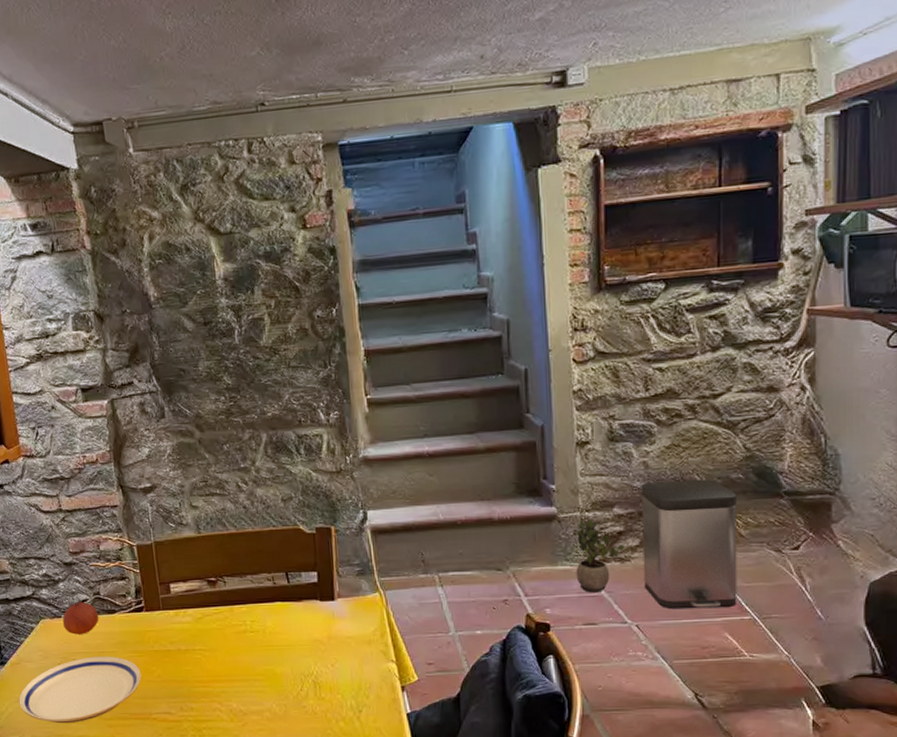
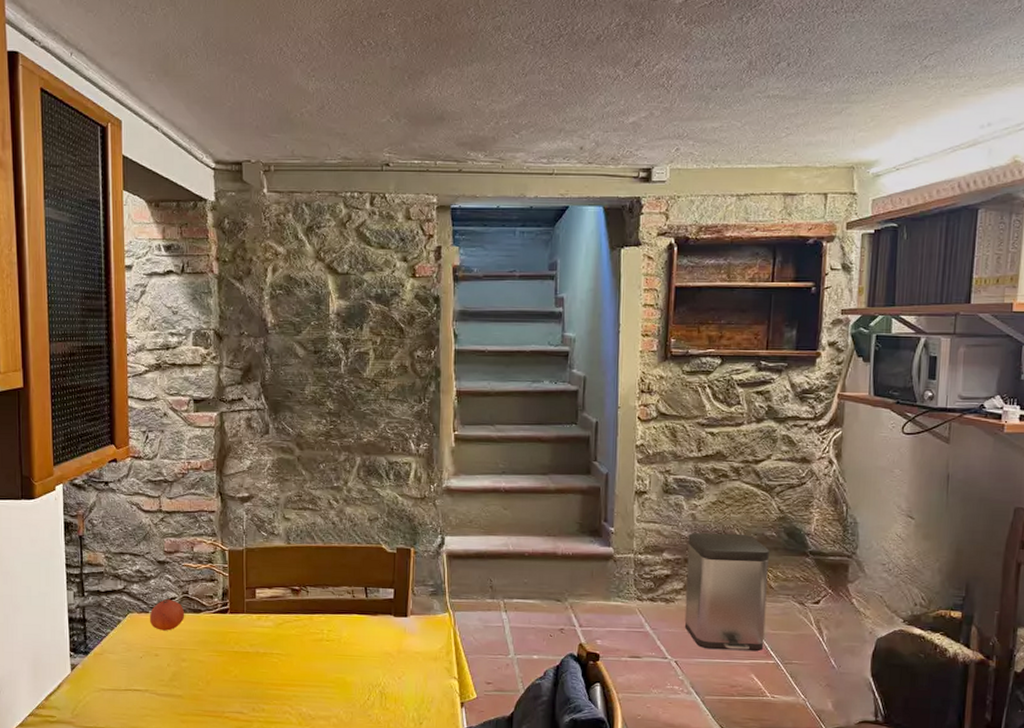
plate: present [19,656,142,724] -> none [97,652,219,716]
potted plant: present [573,520,624,593] -> none [626,561,670,629]

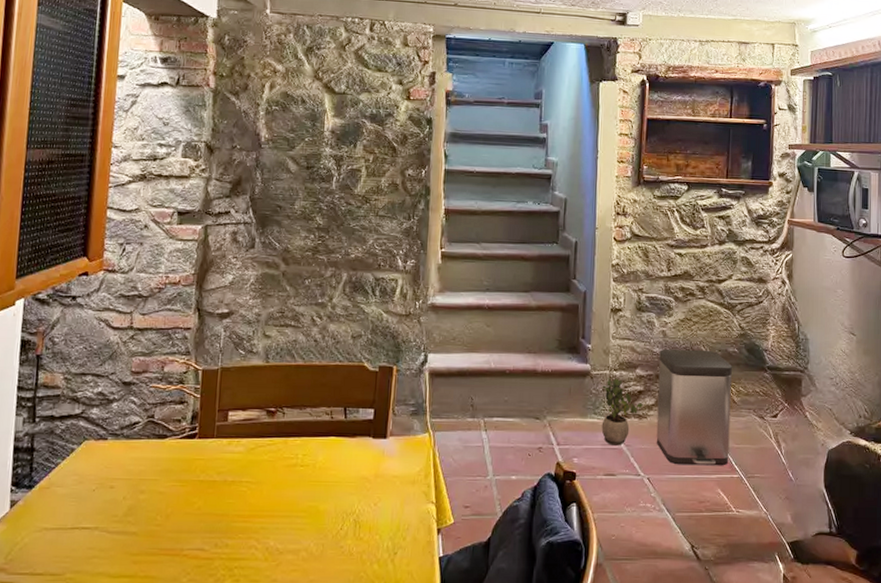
fruit: present [149,599,185,631] -> none [107,424,148,459]
potted plant: none [626,561,670,629] -> present [601,378,643,446]

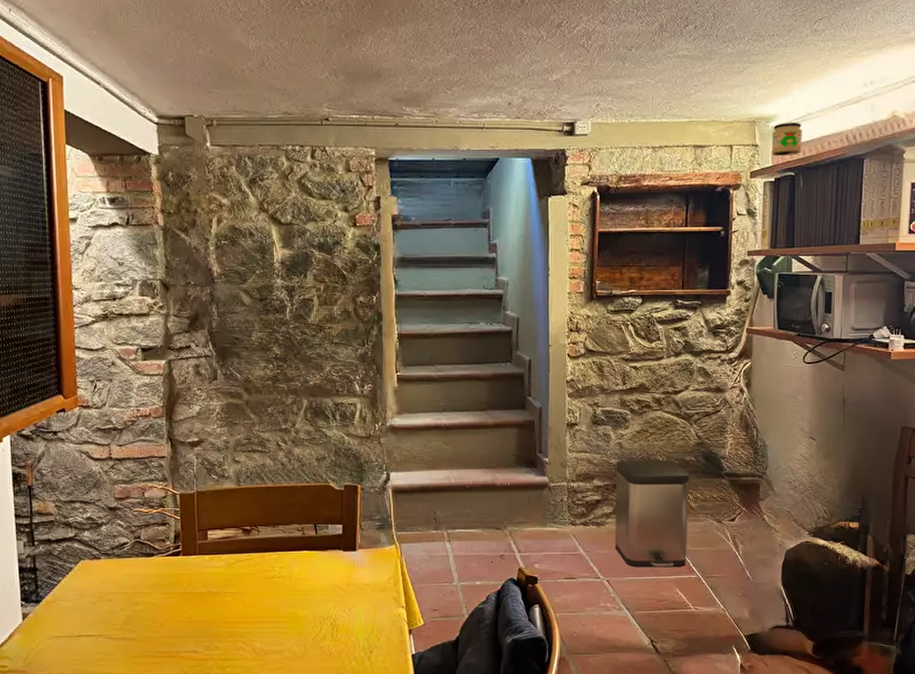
potted plant: present [601,378,643,446] -> none [560,489,601,551]
jar: none [810,26,838,57] -> present [771,123,802,155]

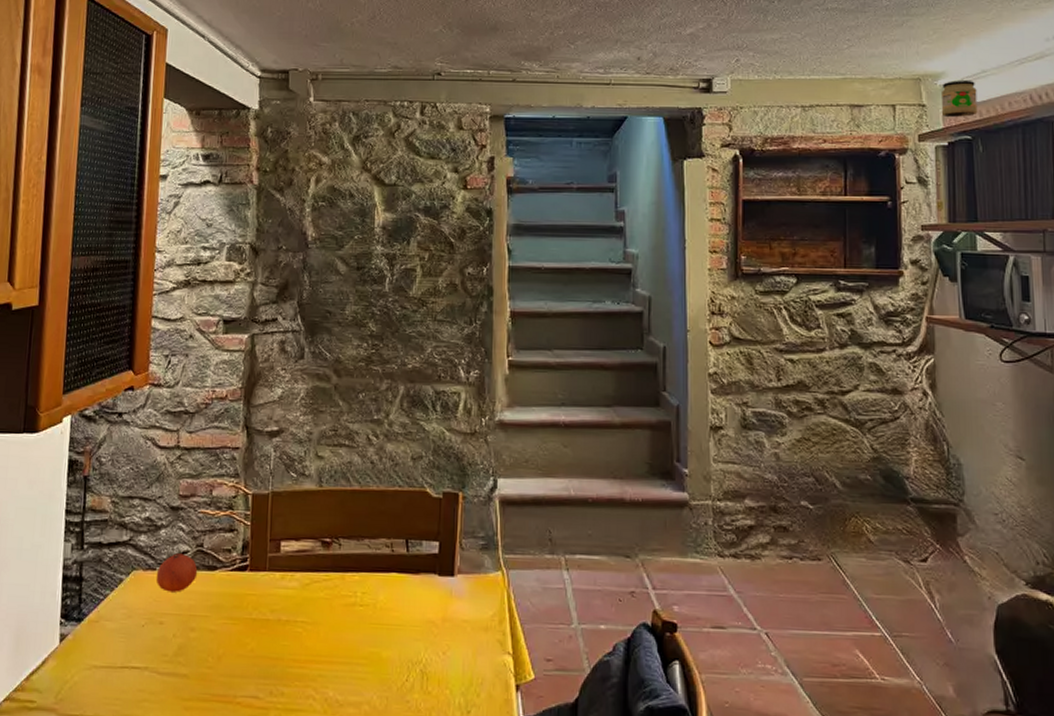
fruit: none [101,545,137,576] -> present [155,553,198,592]
pedal bin: present [614,459,689,568] -> none [772,475,868,620]

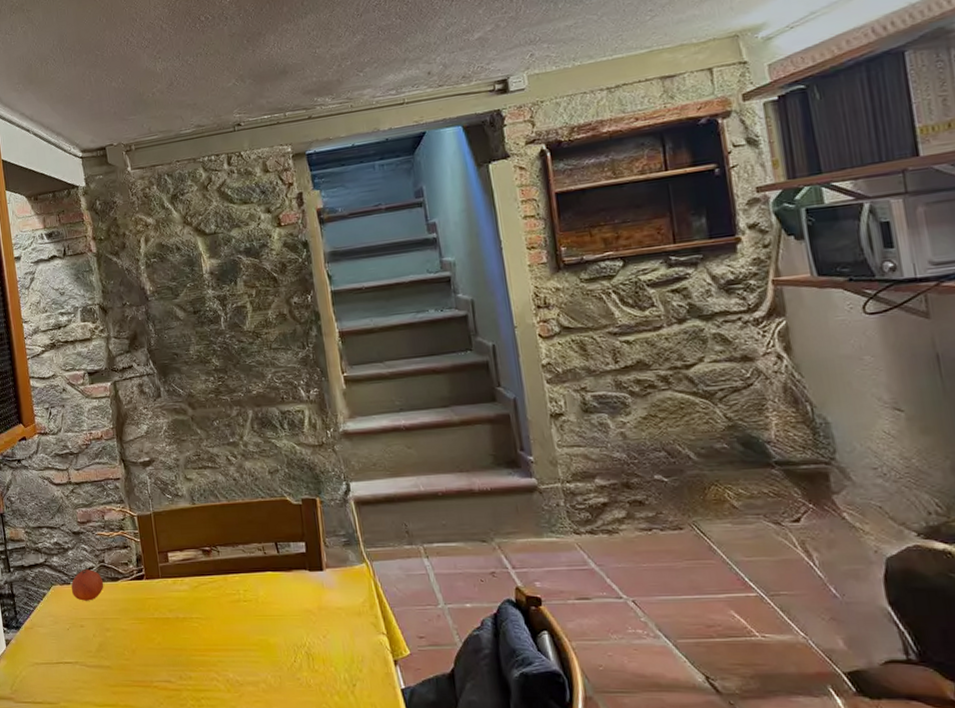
jar: present [940,81,978,117] -> none [763,25,810,70]

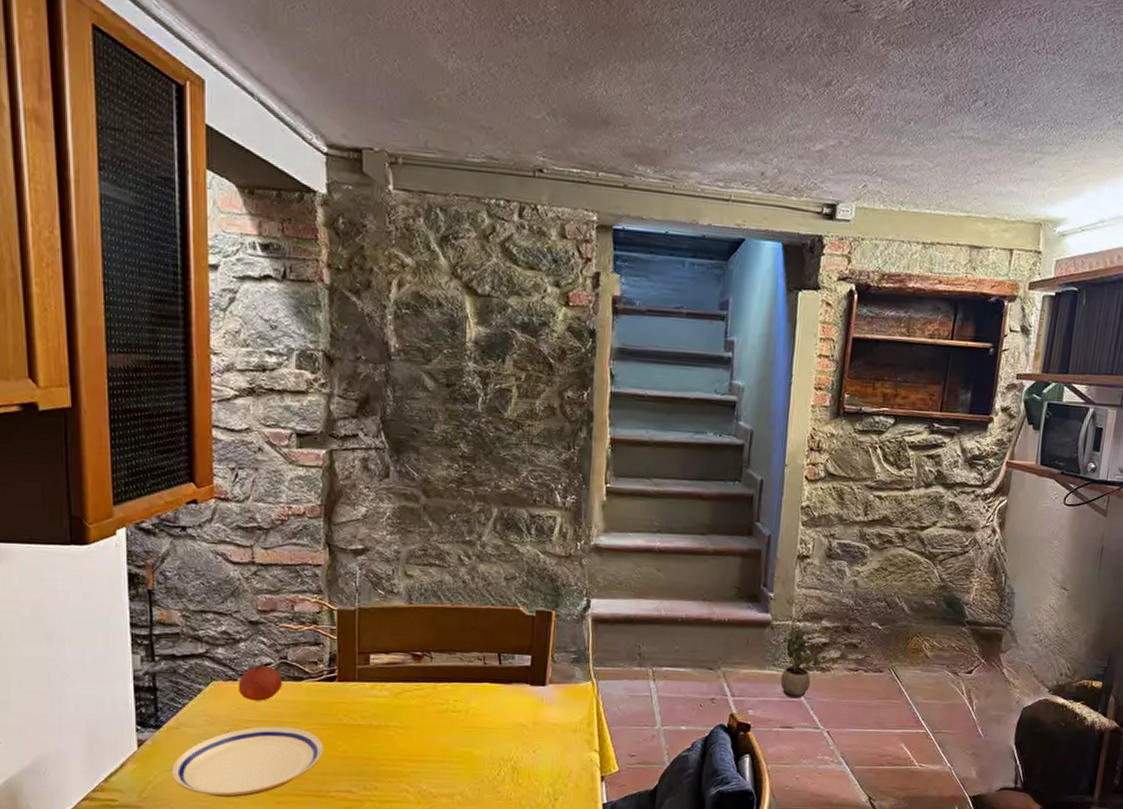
plate: none [31,623,143,689] -> present [171,726,323,798]
potted plant: none [555,491,611,566] -> present [780,629,827,698]

